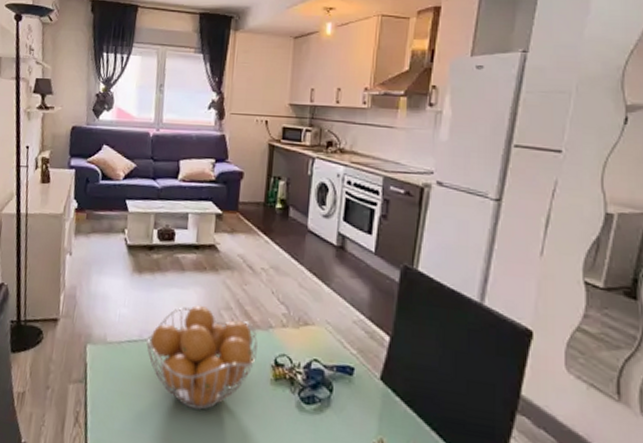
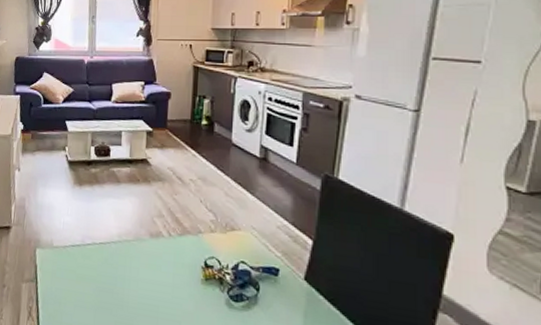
fruit basket: present [145,305,258,410] -> none [87,213,188,307]

